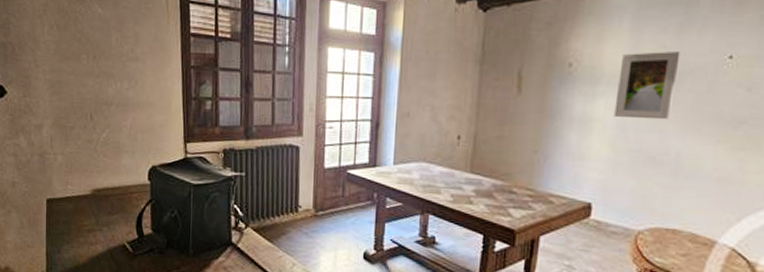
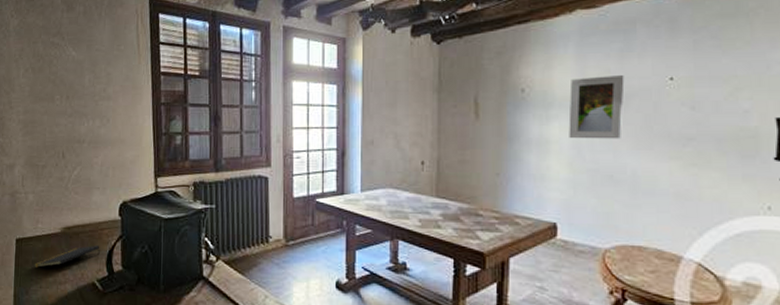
notepad: none [65,208,130,228] -> present [34,245,100,268]

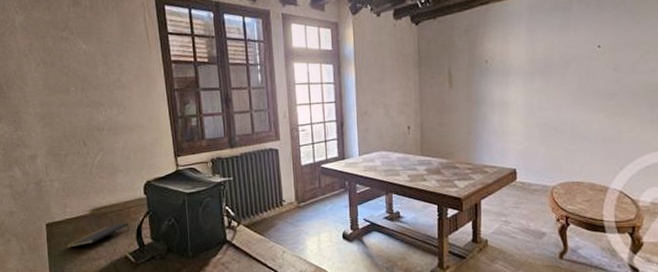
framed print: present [568,75,625,139] -> none [523,45,564,99]

